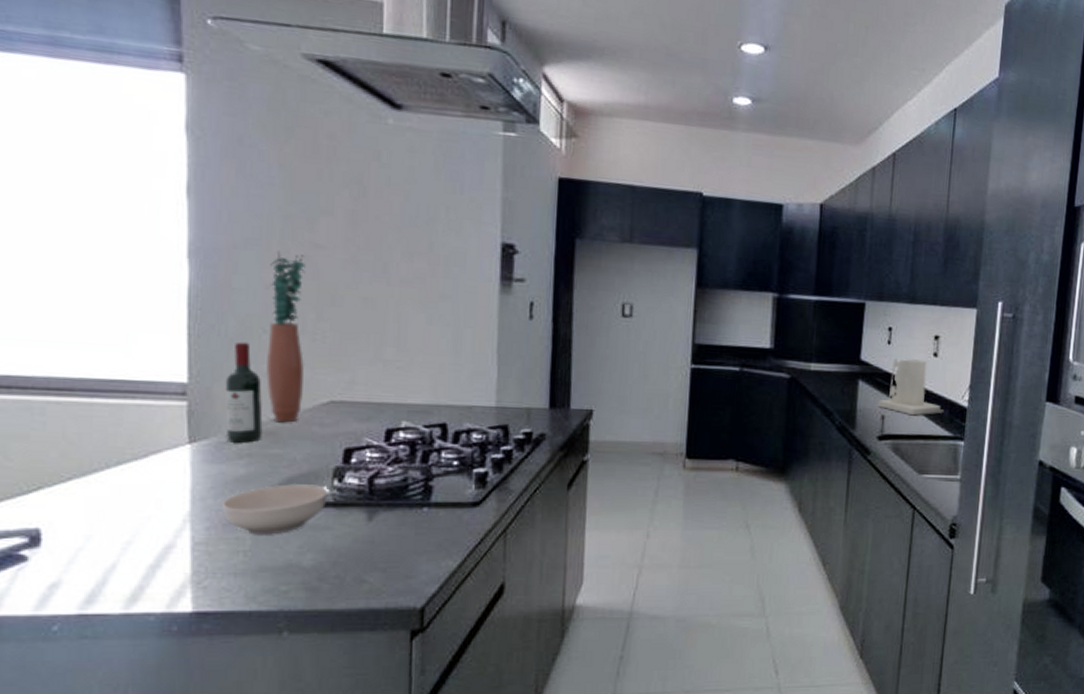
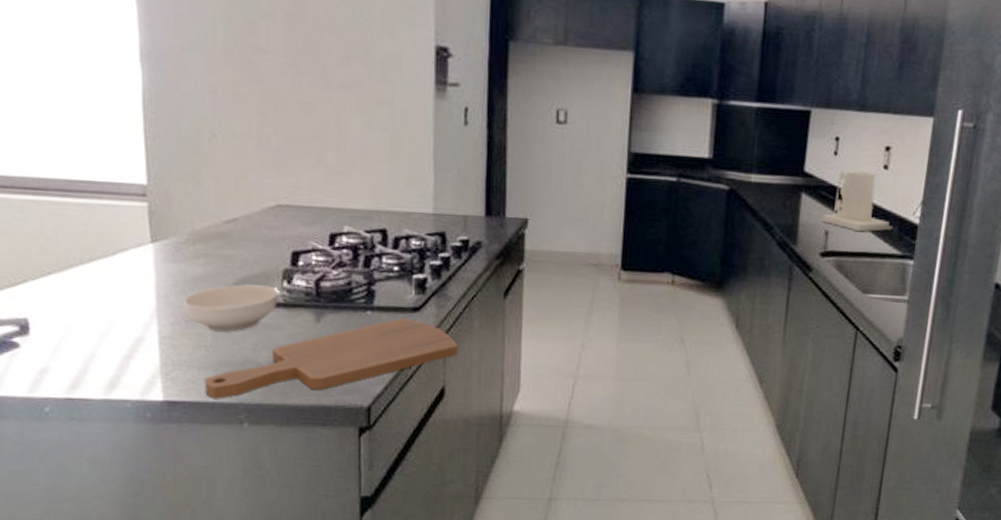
wine bottle: present [224,341,263,443] -> none [180,145,217,244]
cutting board: none [241,513,520,607] -> present [205,317,459,399]
vase: present [266,251,306,423] -> none [216,55,251,225]

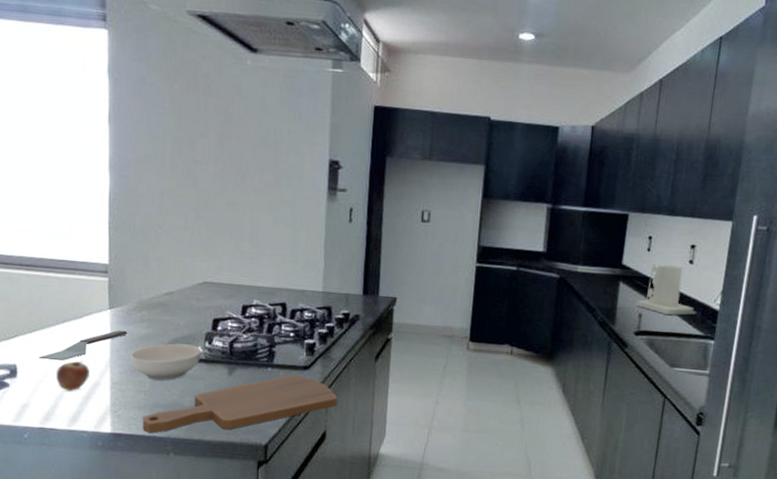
spatula: none [59,269,179,312] -> present [39,330,128,361]
fruit: none [83,307,131,350] -> present [55,358,91,391]

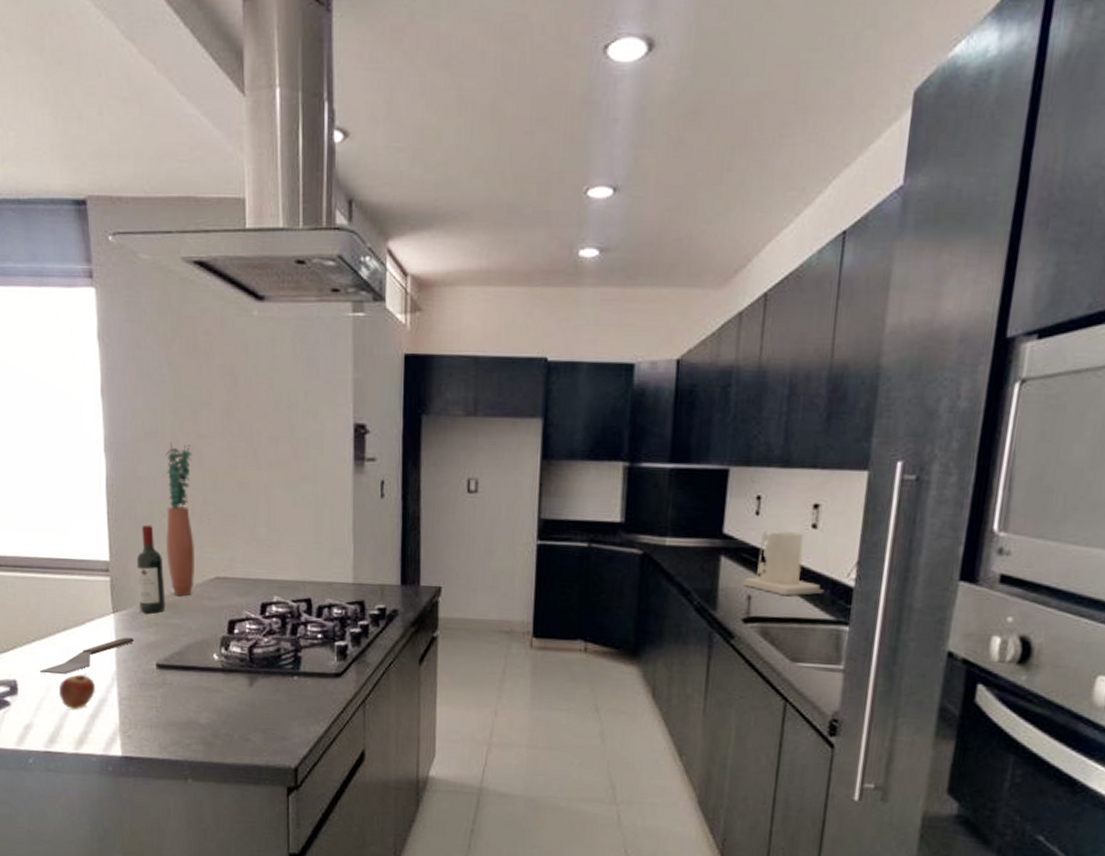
bowl: present [130,343,202,380] -> none [138,650,217,694]
wine bottle: none [132,234,158,311] -> present [136,524,166,614]
cutting board: present [142,374,338,433] -> none [156,683,377,756]
vase: none [160,166,188,297] -> present [165,442,194,596]

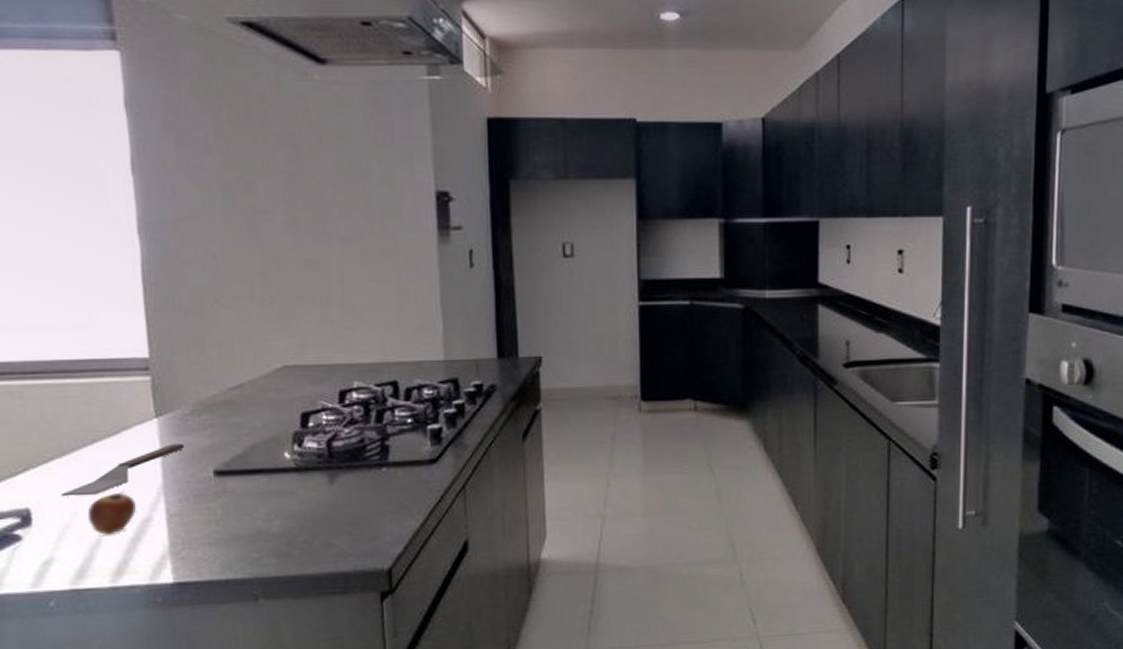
wine bottle: present [136,524,166,614] -> none [183,313,223,414]
vase: present [165,442,194,596] -> none [215,220,258,391]
paper towel roll: present [744,531,825,596] -> none [842,276,915,339]

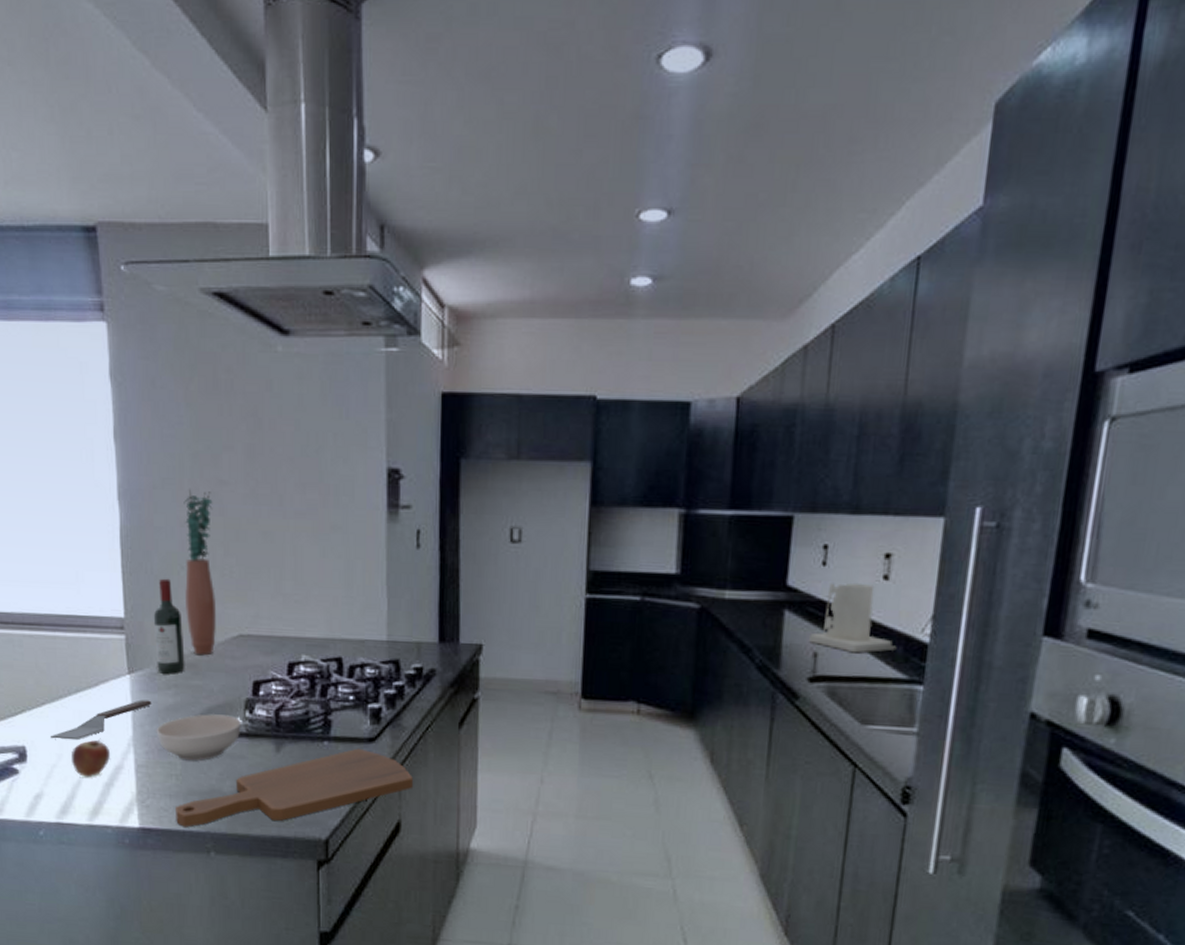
wine bottle: none [183,313,223,414] -> present [153,578,185,674]
bowl: none [190,451,290,504] -> present [156,714,241,761]
vase: none [215,220,258,391] -> present [183,489,216,656]
cutting board: none [216,471,480,576] -> present [175,748,414,827]
paper towel roll: none [842,276,915,339] -> present [809,582,897,654]

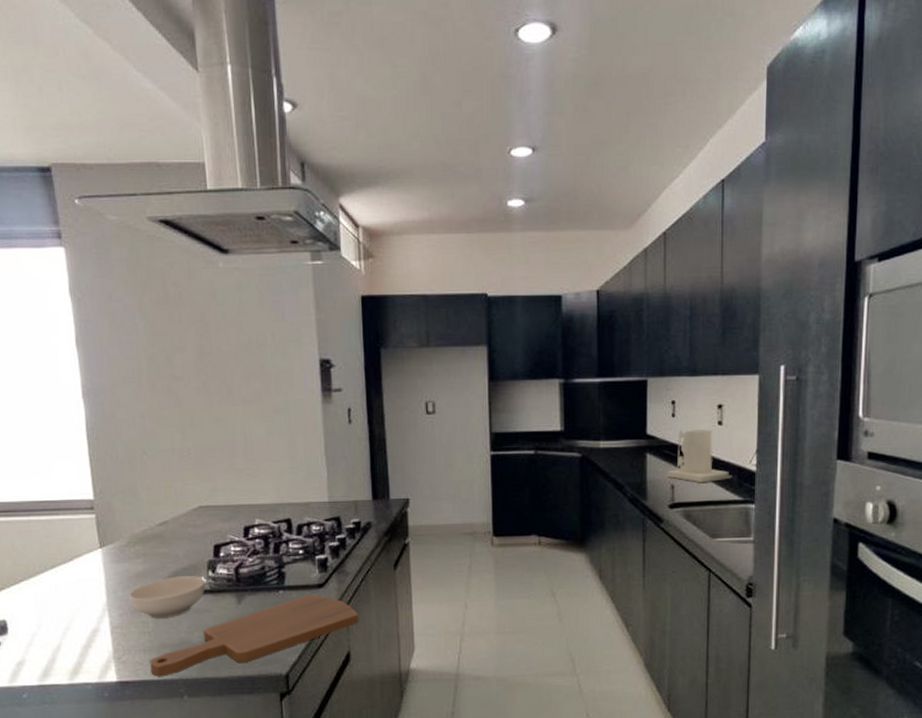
spatula: present [51,699,152,740] -> none [30,569,124,611]
fruit: present [70,736,111,777] -> none [49,605,88,642]
wine bottle: present [153,578,185,674] -> none [120,463,152,545]
vase: present [183,489,216,656] -> none [143,386,179,527]

